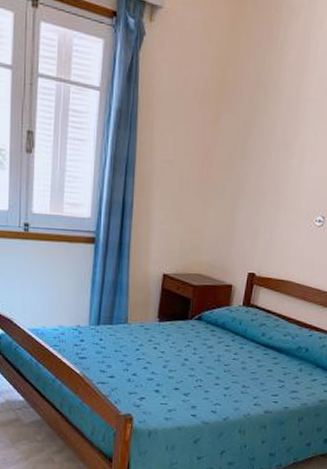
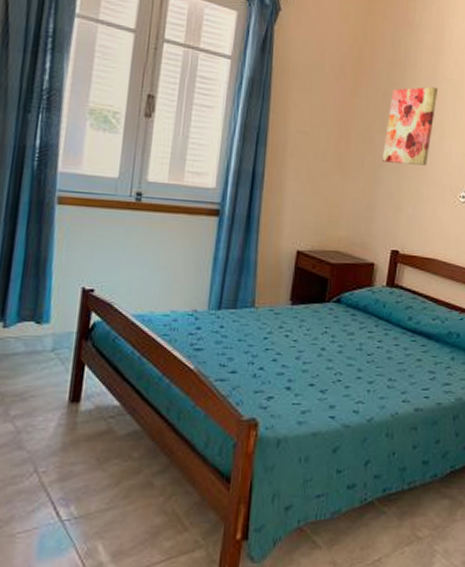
wall art: none [242,108,301,191] -> present [383,86,439,166]

